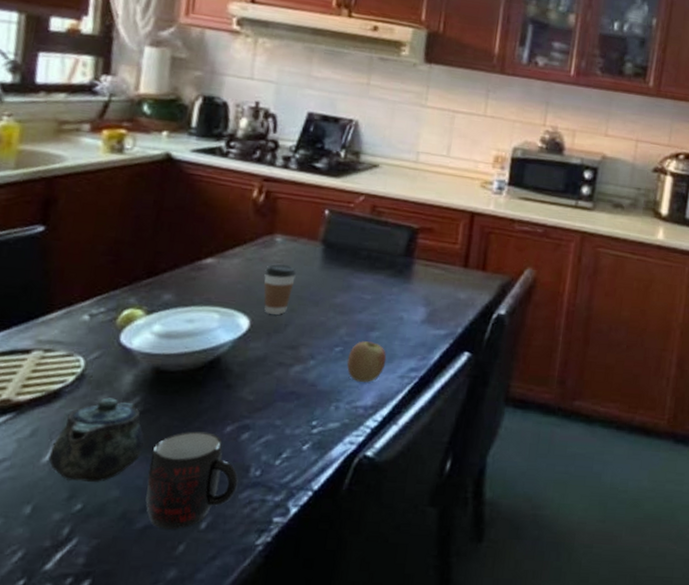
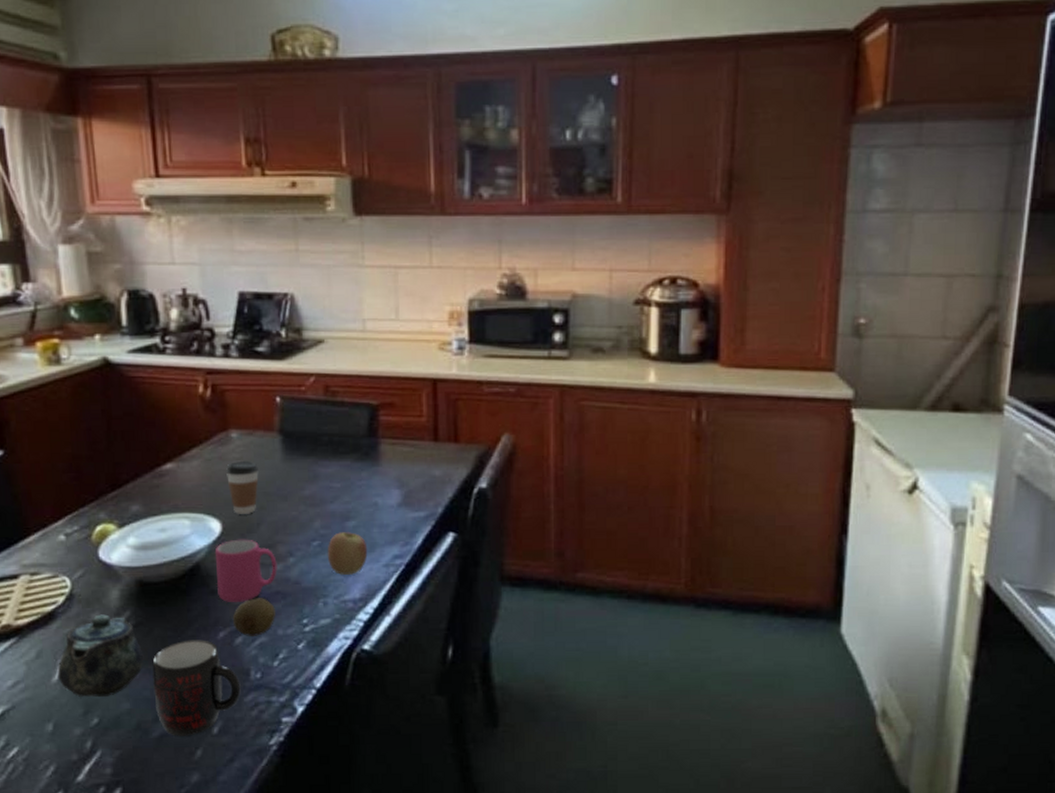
mug: none [233,337,298,399] -> present [214,539,277,603]
fruit: none [242,396,287,434] -> present [232,598,276,636]

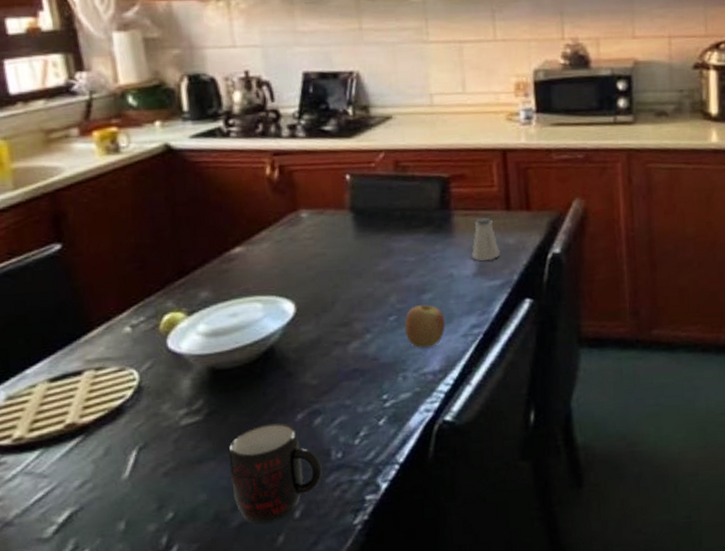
teapot: present [57,614,144,697] -> none [127,405,219,492]
mug: present [214,539,277,603] -> none [289,318,355,384]
coffee cup: present [225,461,259,514] -> none [297,240,332,294]
fruit: present [232,598,276,636] -> none [310,376,355,416]
saltshaker: none [397,447,426,492] -> present [472,217,500,261]

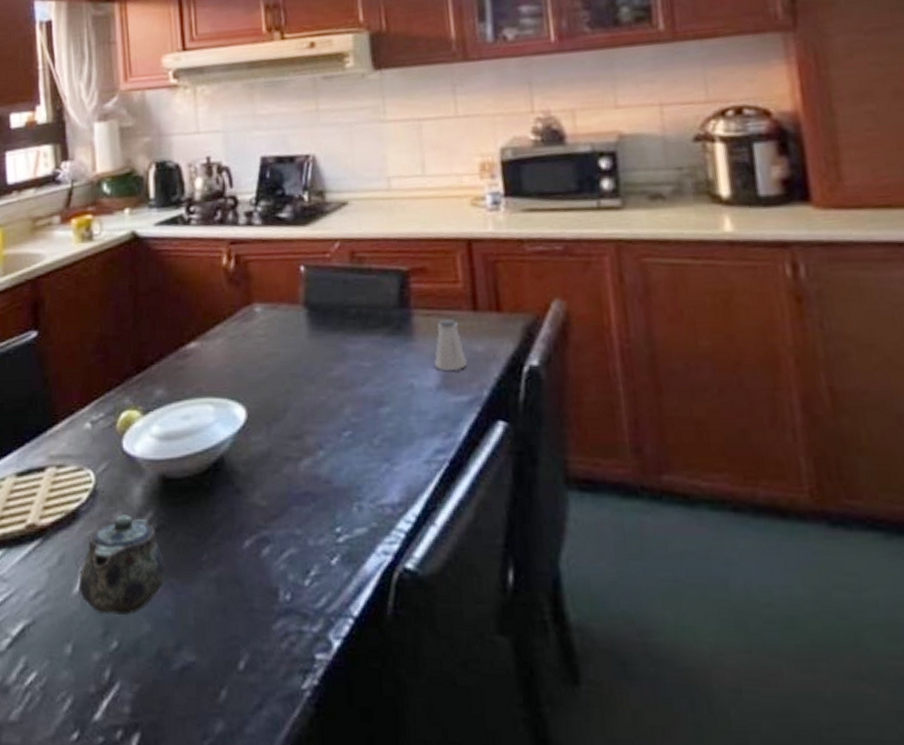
teapot: none [127,405,219,492] -> present [78,515,166,615]
mug: present [228,423,322,524] -> none [174,548,269,671]
apple: present [404,305,446,348] -> none [359,420,406,473]

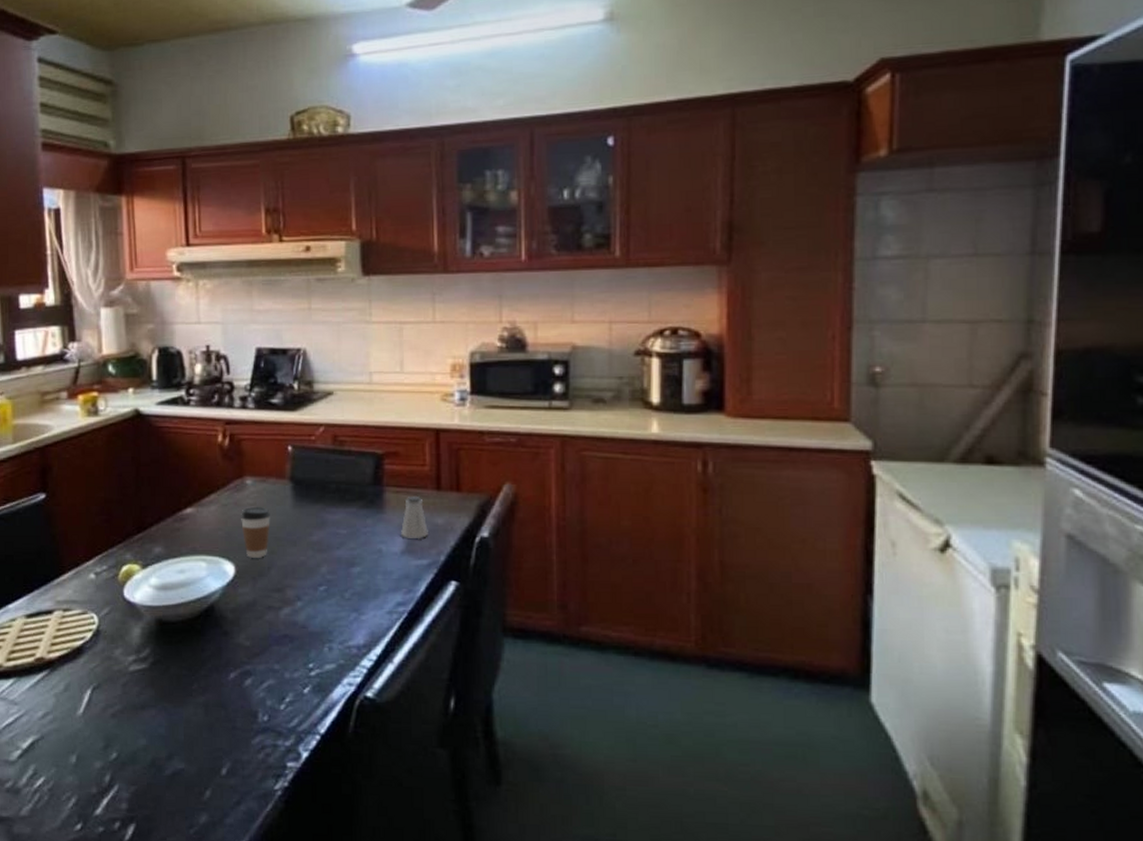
teapot: present [78,515,166,615] -> none [82,651,160,732]
coffee cup: none [249,338,284,399] -> present [240,507,270,558]

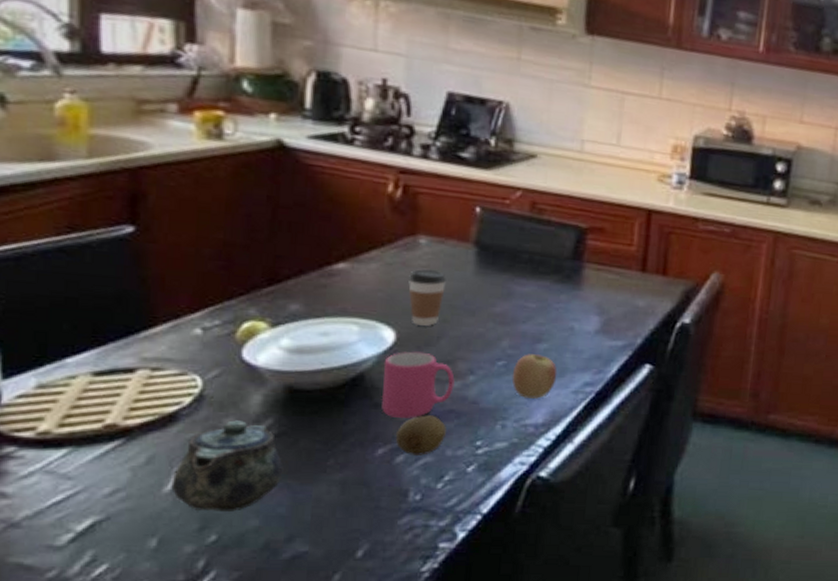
teapot: none [82,651,160,732] -> present [171,420,283,511]
mug: none [228,582,286,645] -> present [381,351,455,419]
fruit: none [242,640,283,679] -> present [395,415,446,456]
apple: none [333,578,372,621] -> present [511,354,558,399]
saltshaker: present [401,495,428,540] -> none [597,275,627,320]

